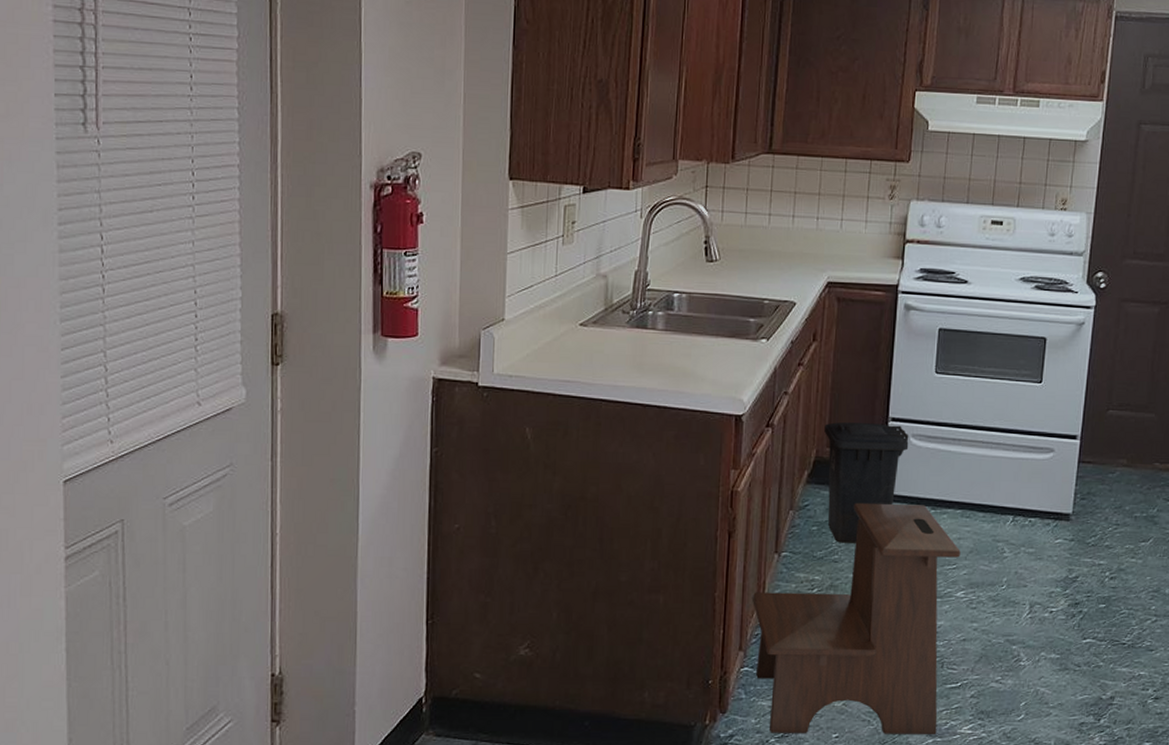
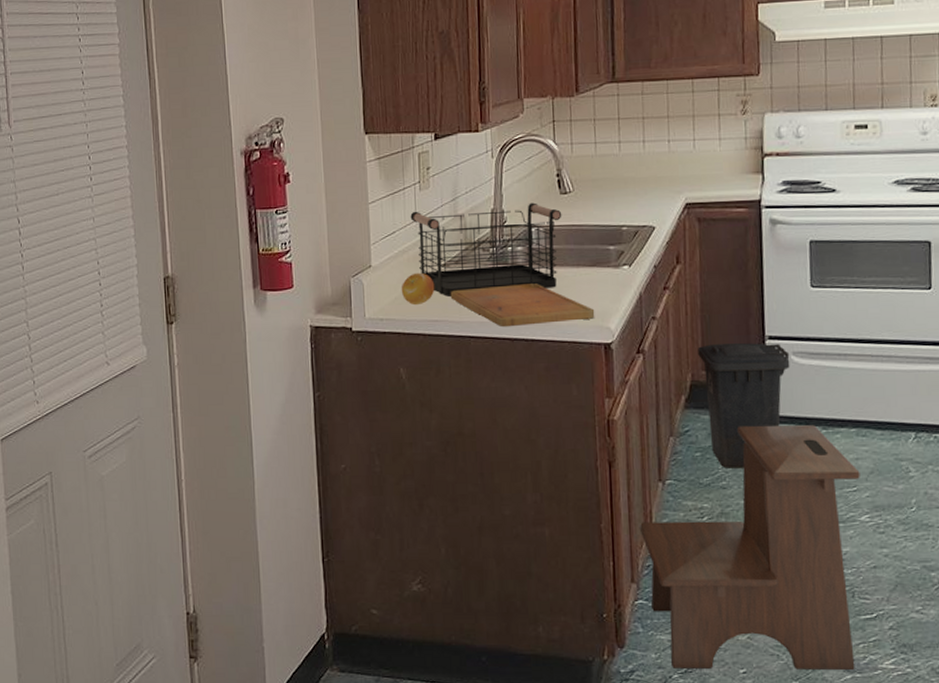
fruit: none [533,330,570,364] -> present [401,272,435,306]
dish rack: none [550,265,706,358] -> present [410,202,562,298]
cutting board: none [585,349,729,393] -> present [450,283,595,328]

